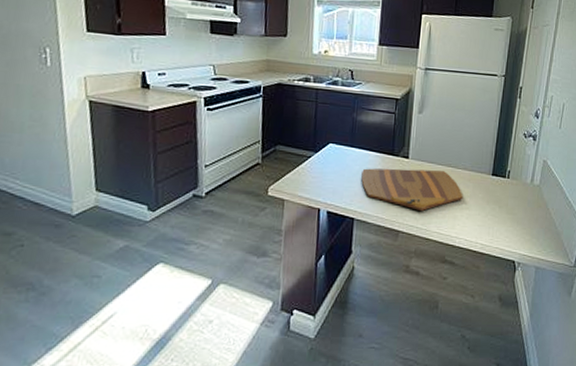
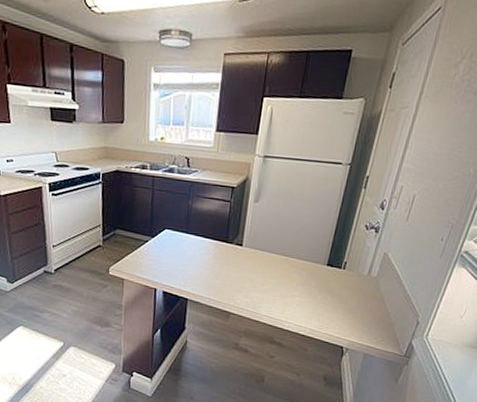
cutting board: present [361,168,463,211] -> none [195,253,296,296]

